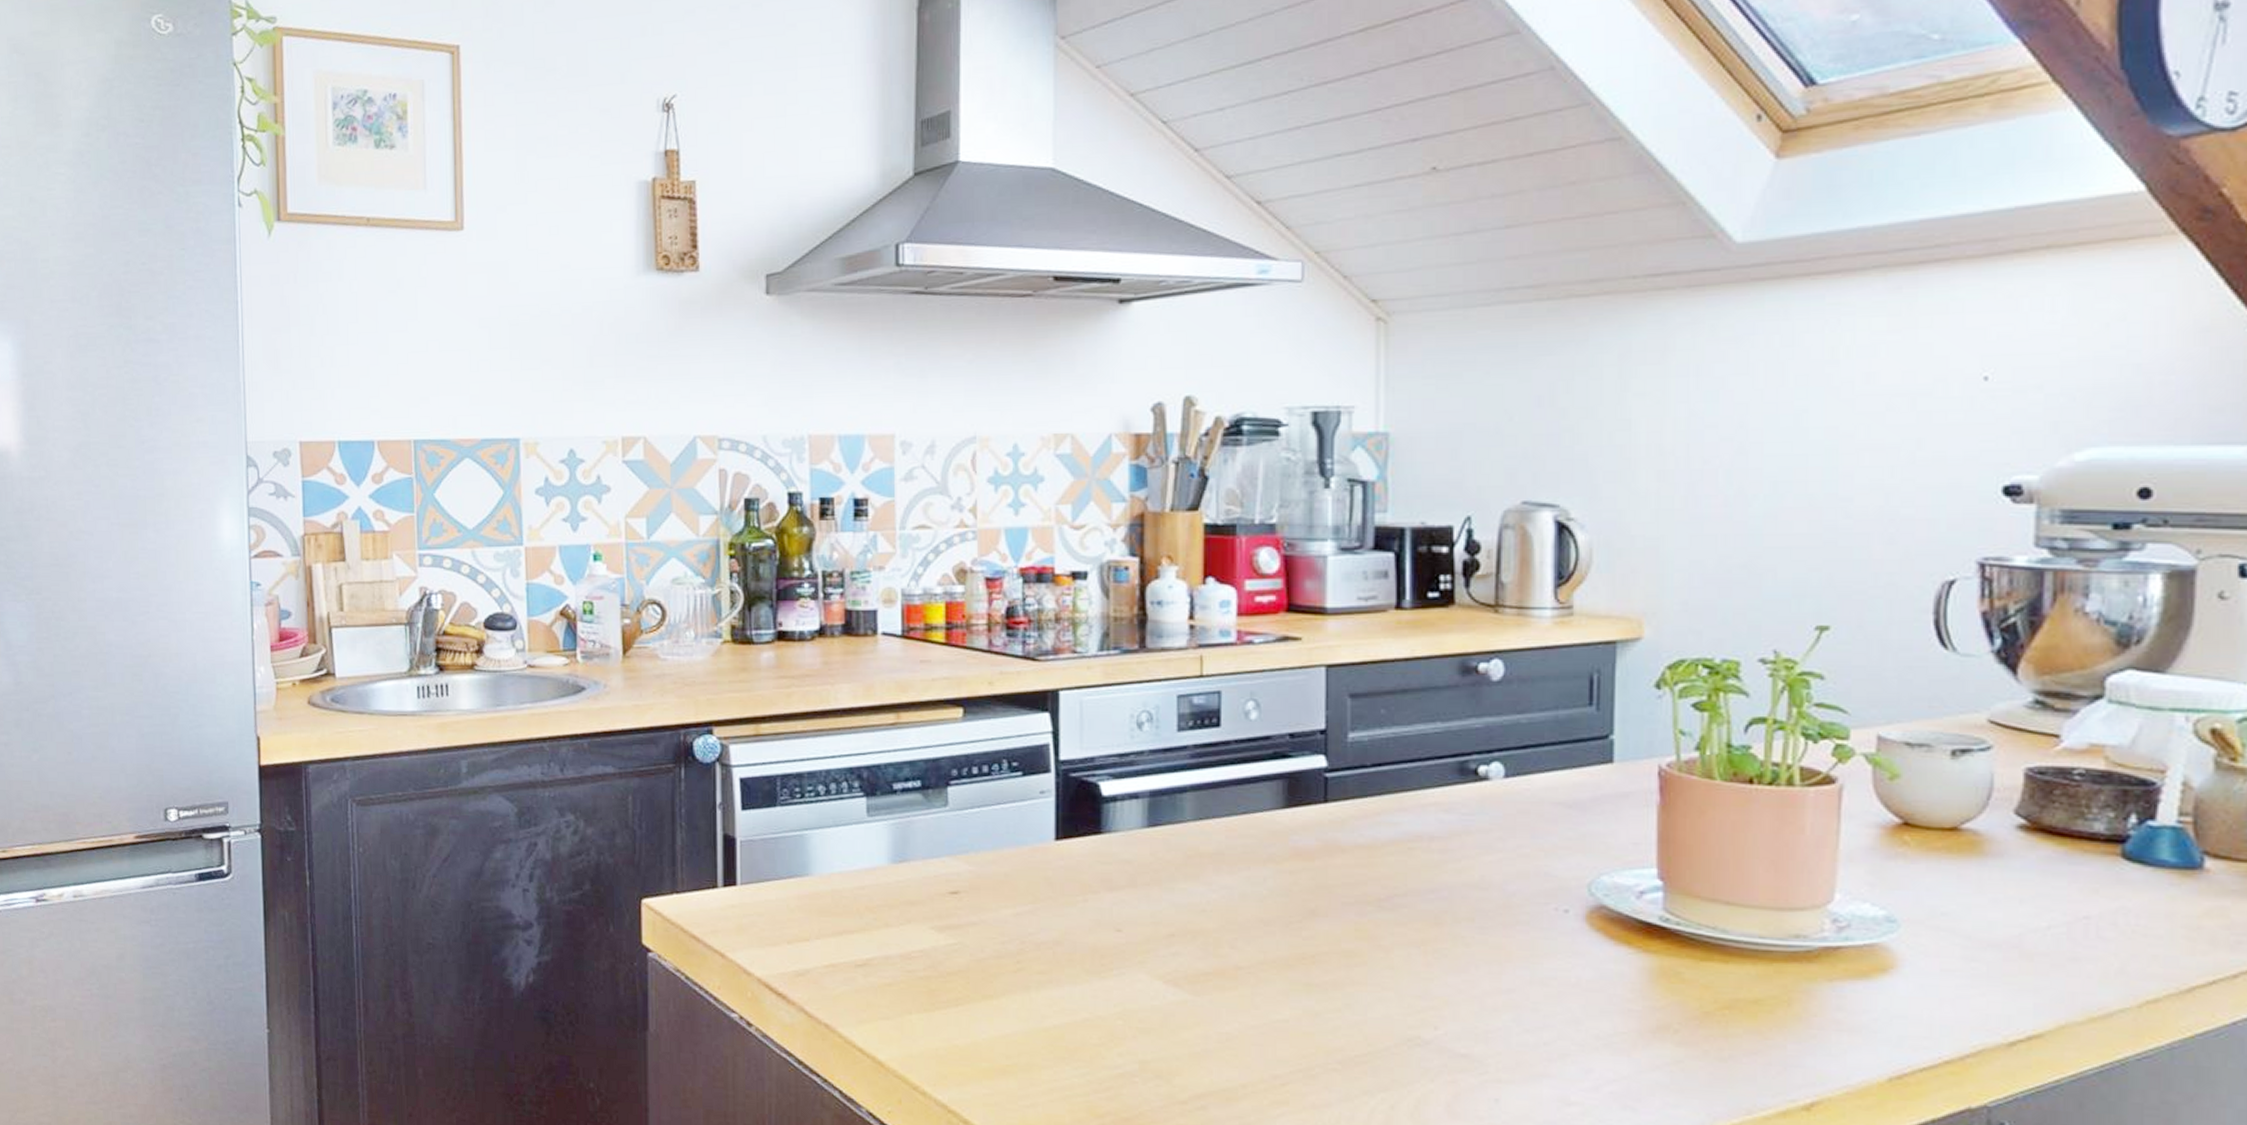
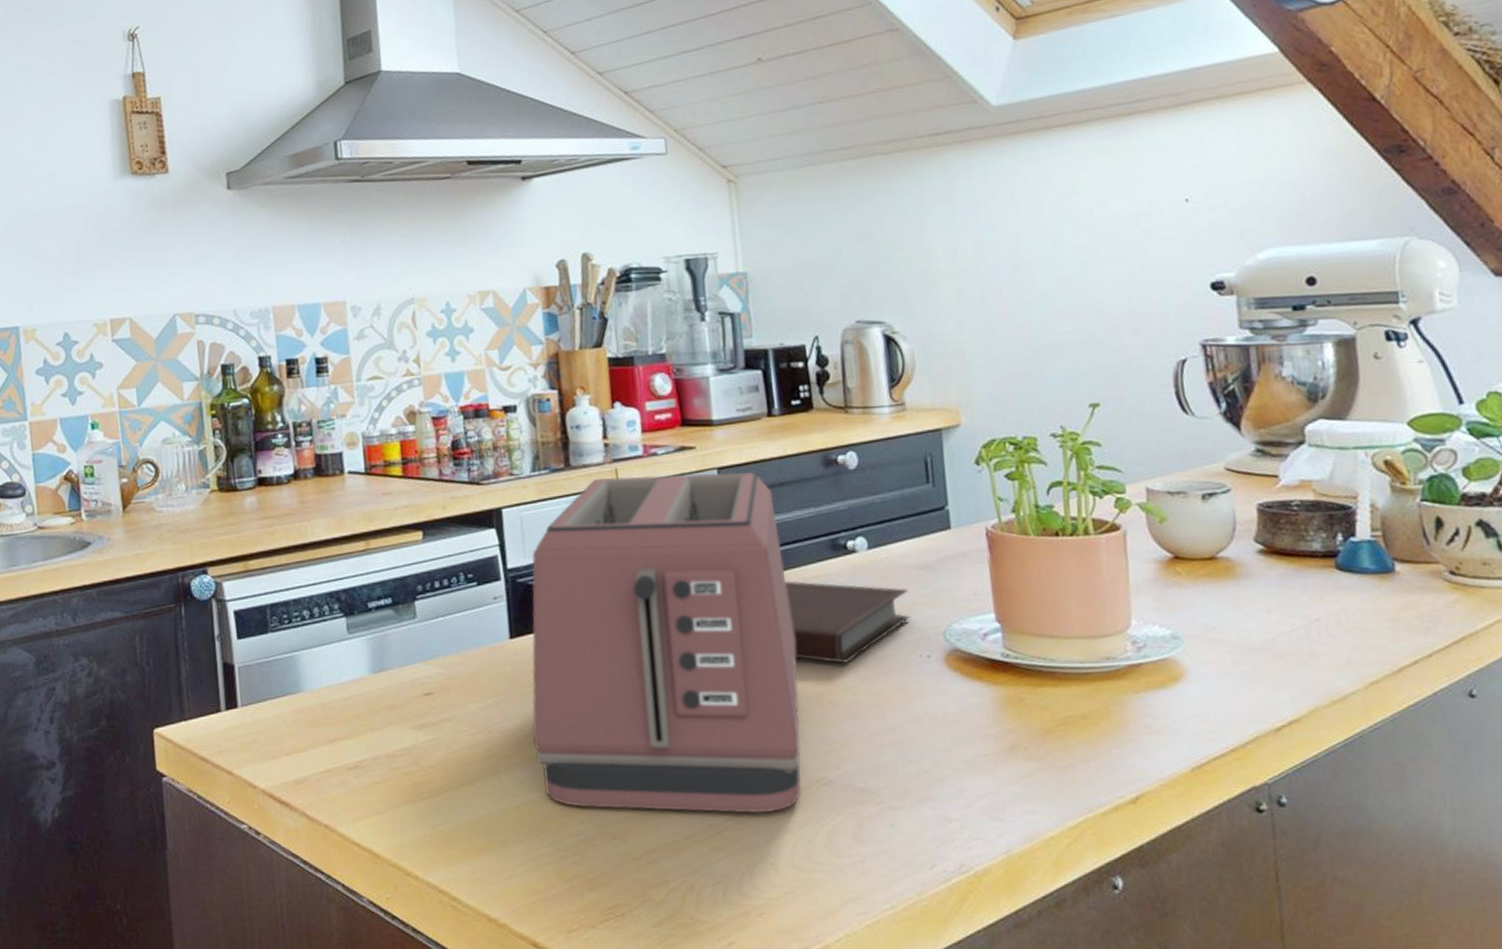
toaster: none [1072,665,1401,1070] -> present [531,472,801,814]
notebook: none [1396,805,1549,908] -> present [785,581,911,663]

